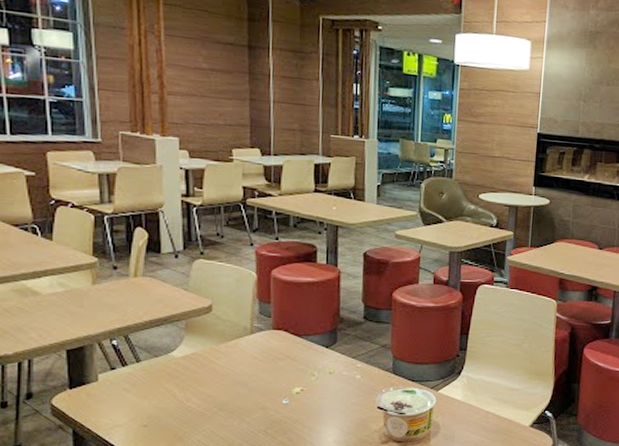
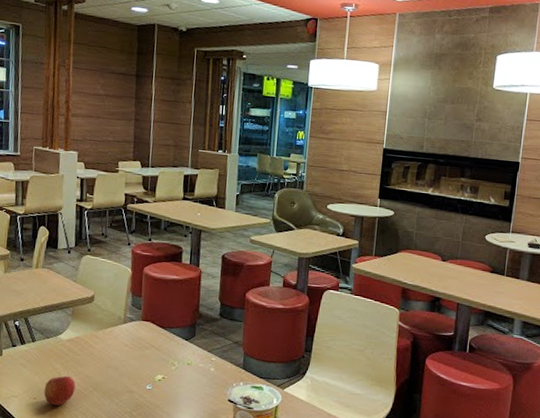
apple: none [156,397,196,431] -> present [44,376,76,405]

